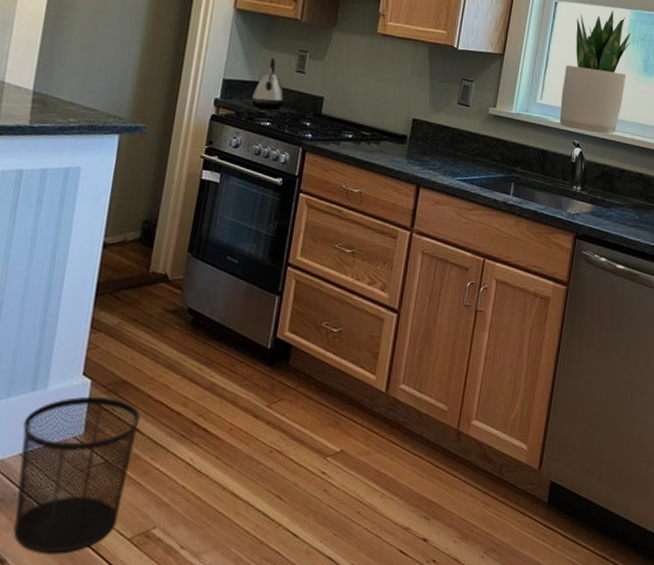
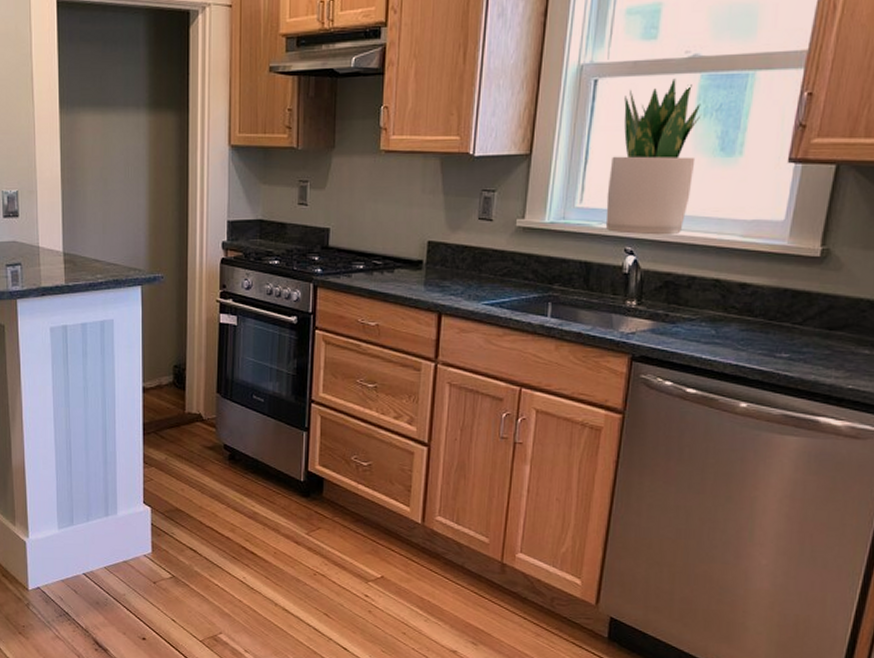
waste bin: present [14,397,141,553] -> none [103,522,196,648]
kettle: present [251,57,285,110] -> none [256,192,290,246]

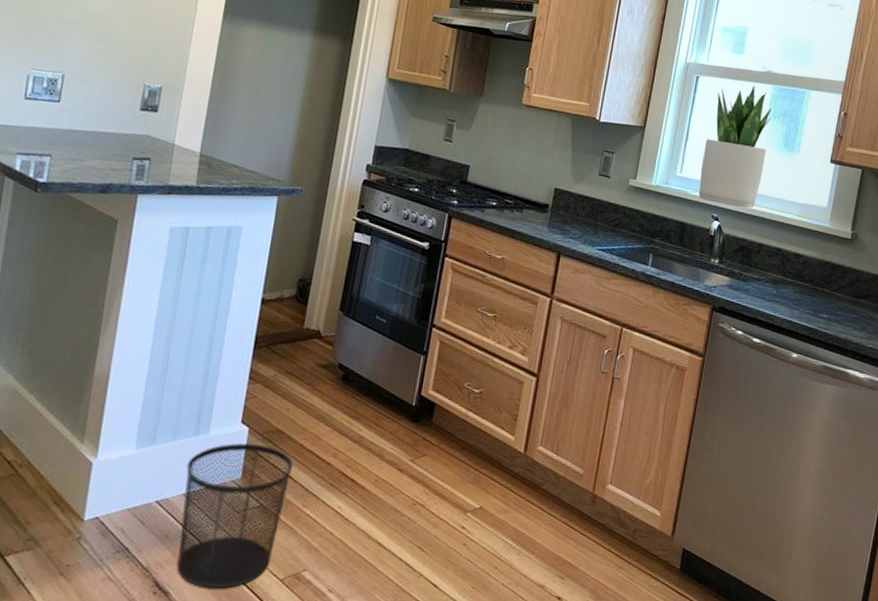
waste bin: none [103,522,196,648] -> present [177,443,294,589]

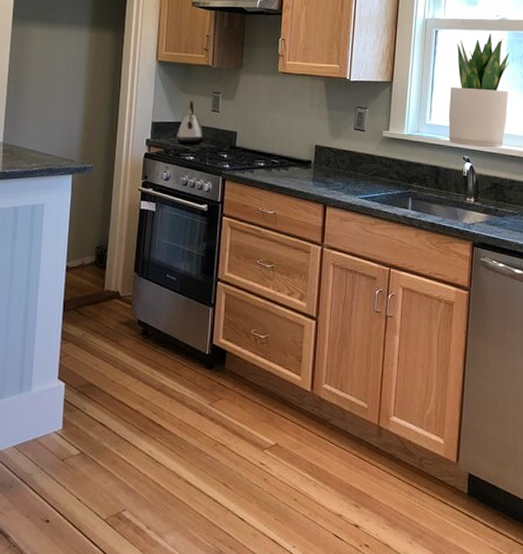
waste bin: present [177,443,294,589] -> none [13,398,106,530]
kettle: none [400,126,433,176] -> present [176,100,204,145]

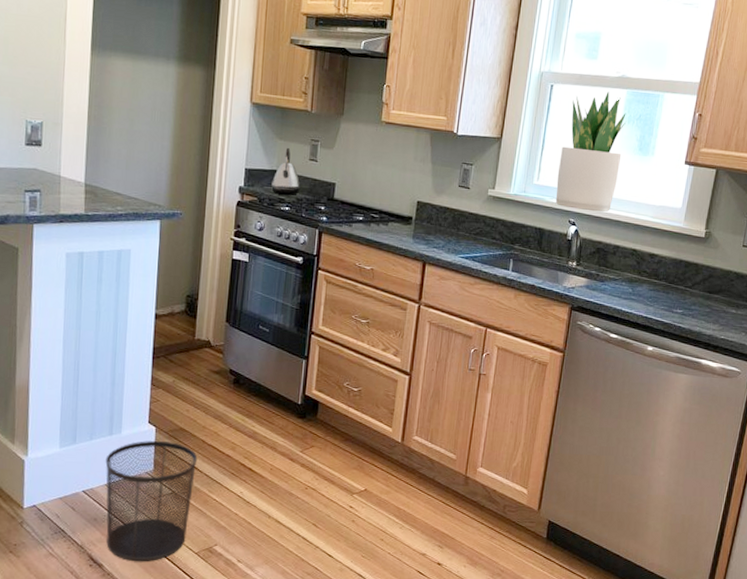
waste bin: none [13,398,106,530] -> present [105,441,198,561]

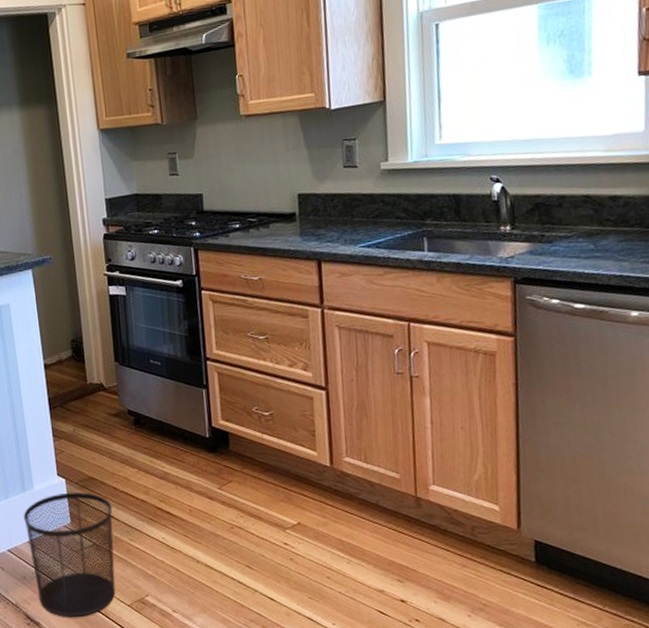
kettle: present [270,147,301,195] -> none [134,167,166,219]
planter: present [555,91,627,212] -> none [463,12,547,164]

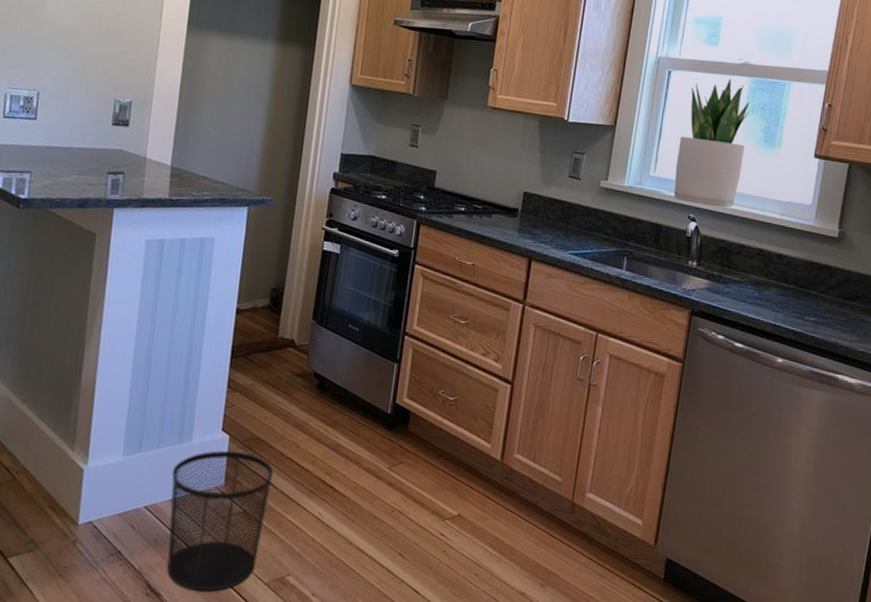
planter: none [463,12,547,164] -> present [673,79,750,208]

